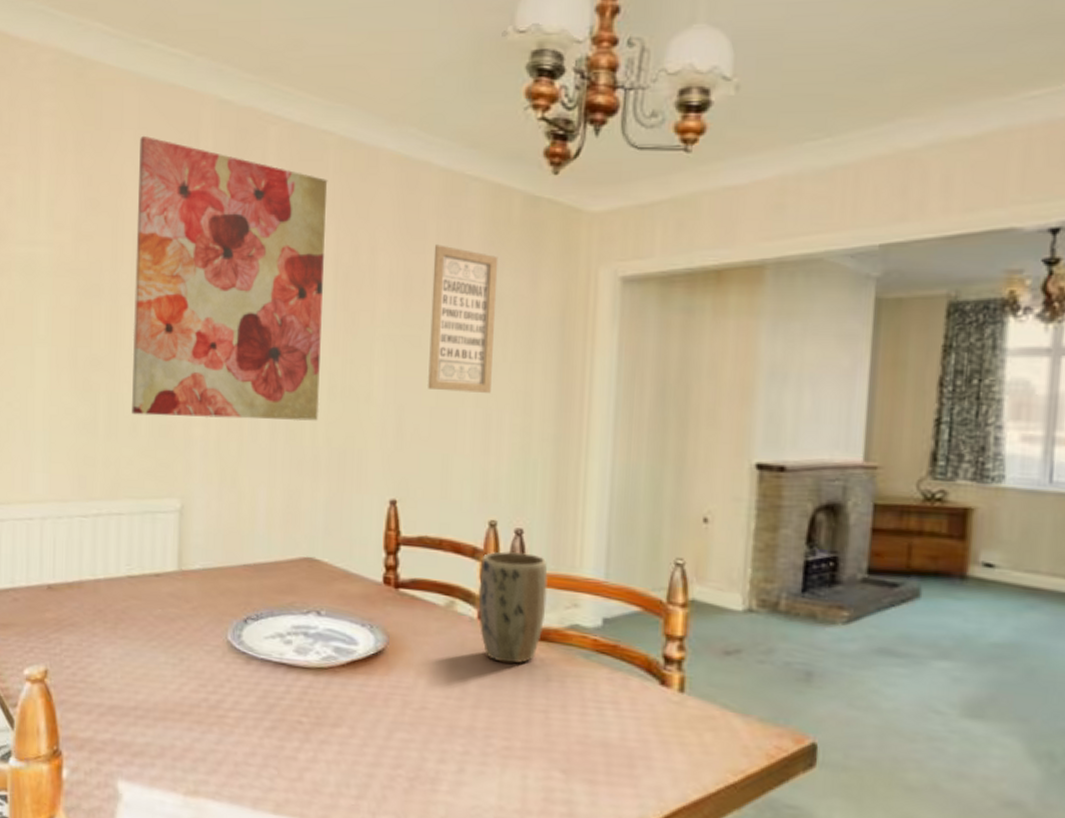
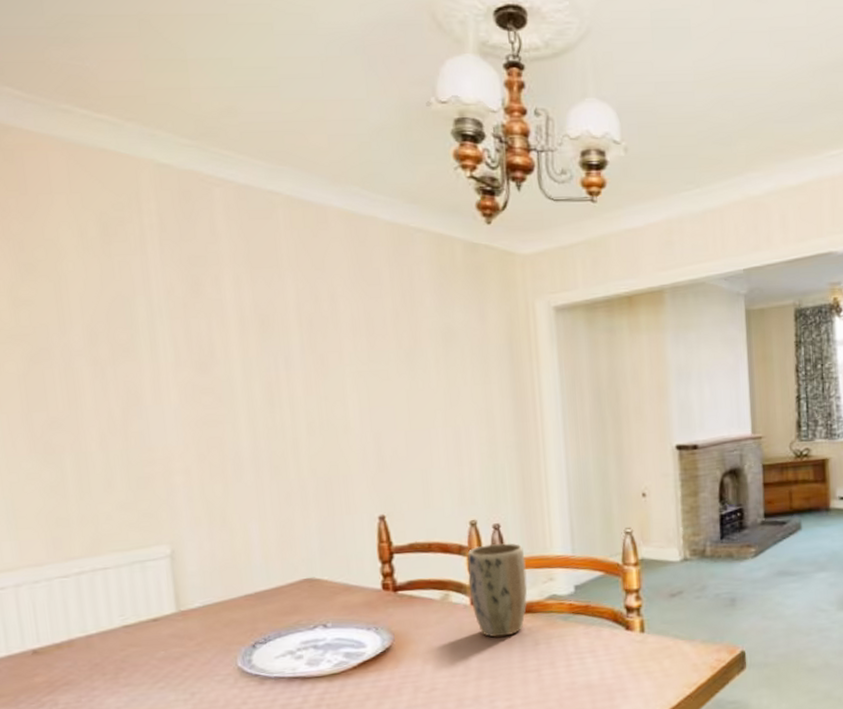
wall art: present [132,135,328,421] -> none [74,199,300,471]
wall art: present [428,244,499,393] -> none [389,289,457,416]

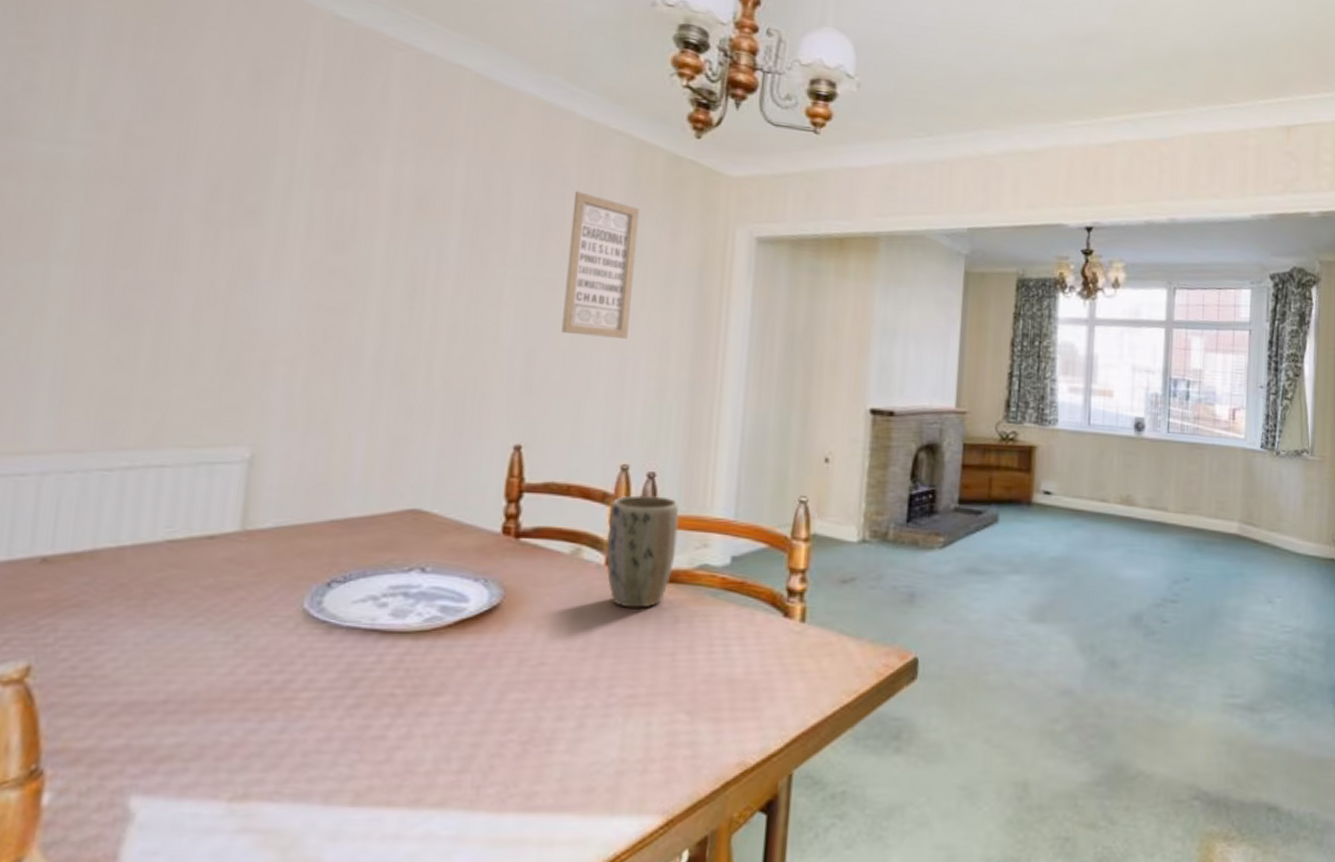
wall art: none [389,289,457,416] -> present [561,191,640,339]

